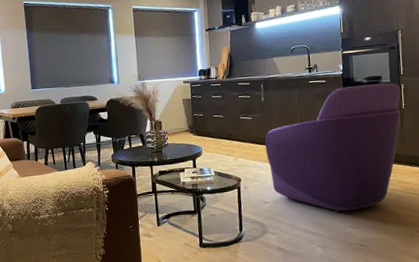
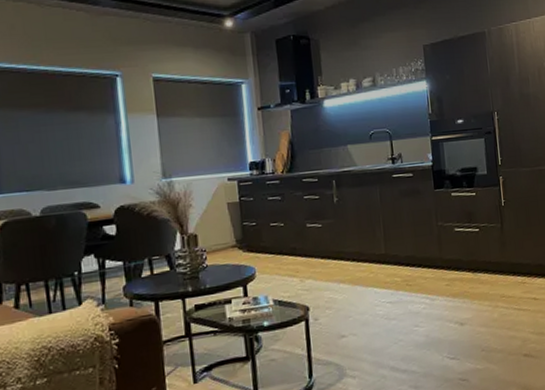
armchair: present [264,83,401,213] -> none [339,175,501,342]

